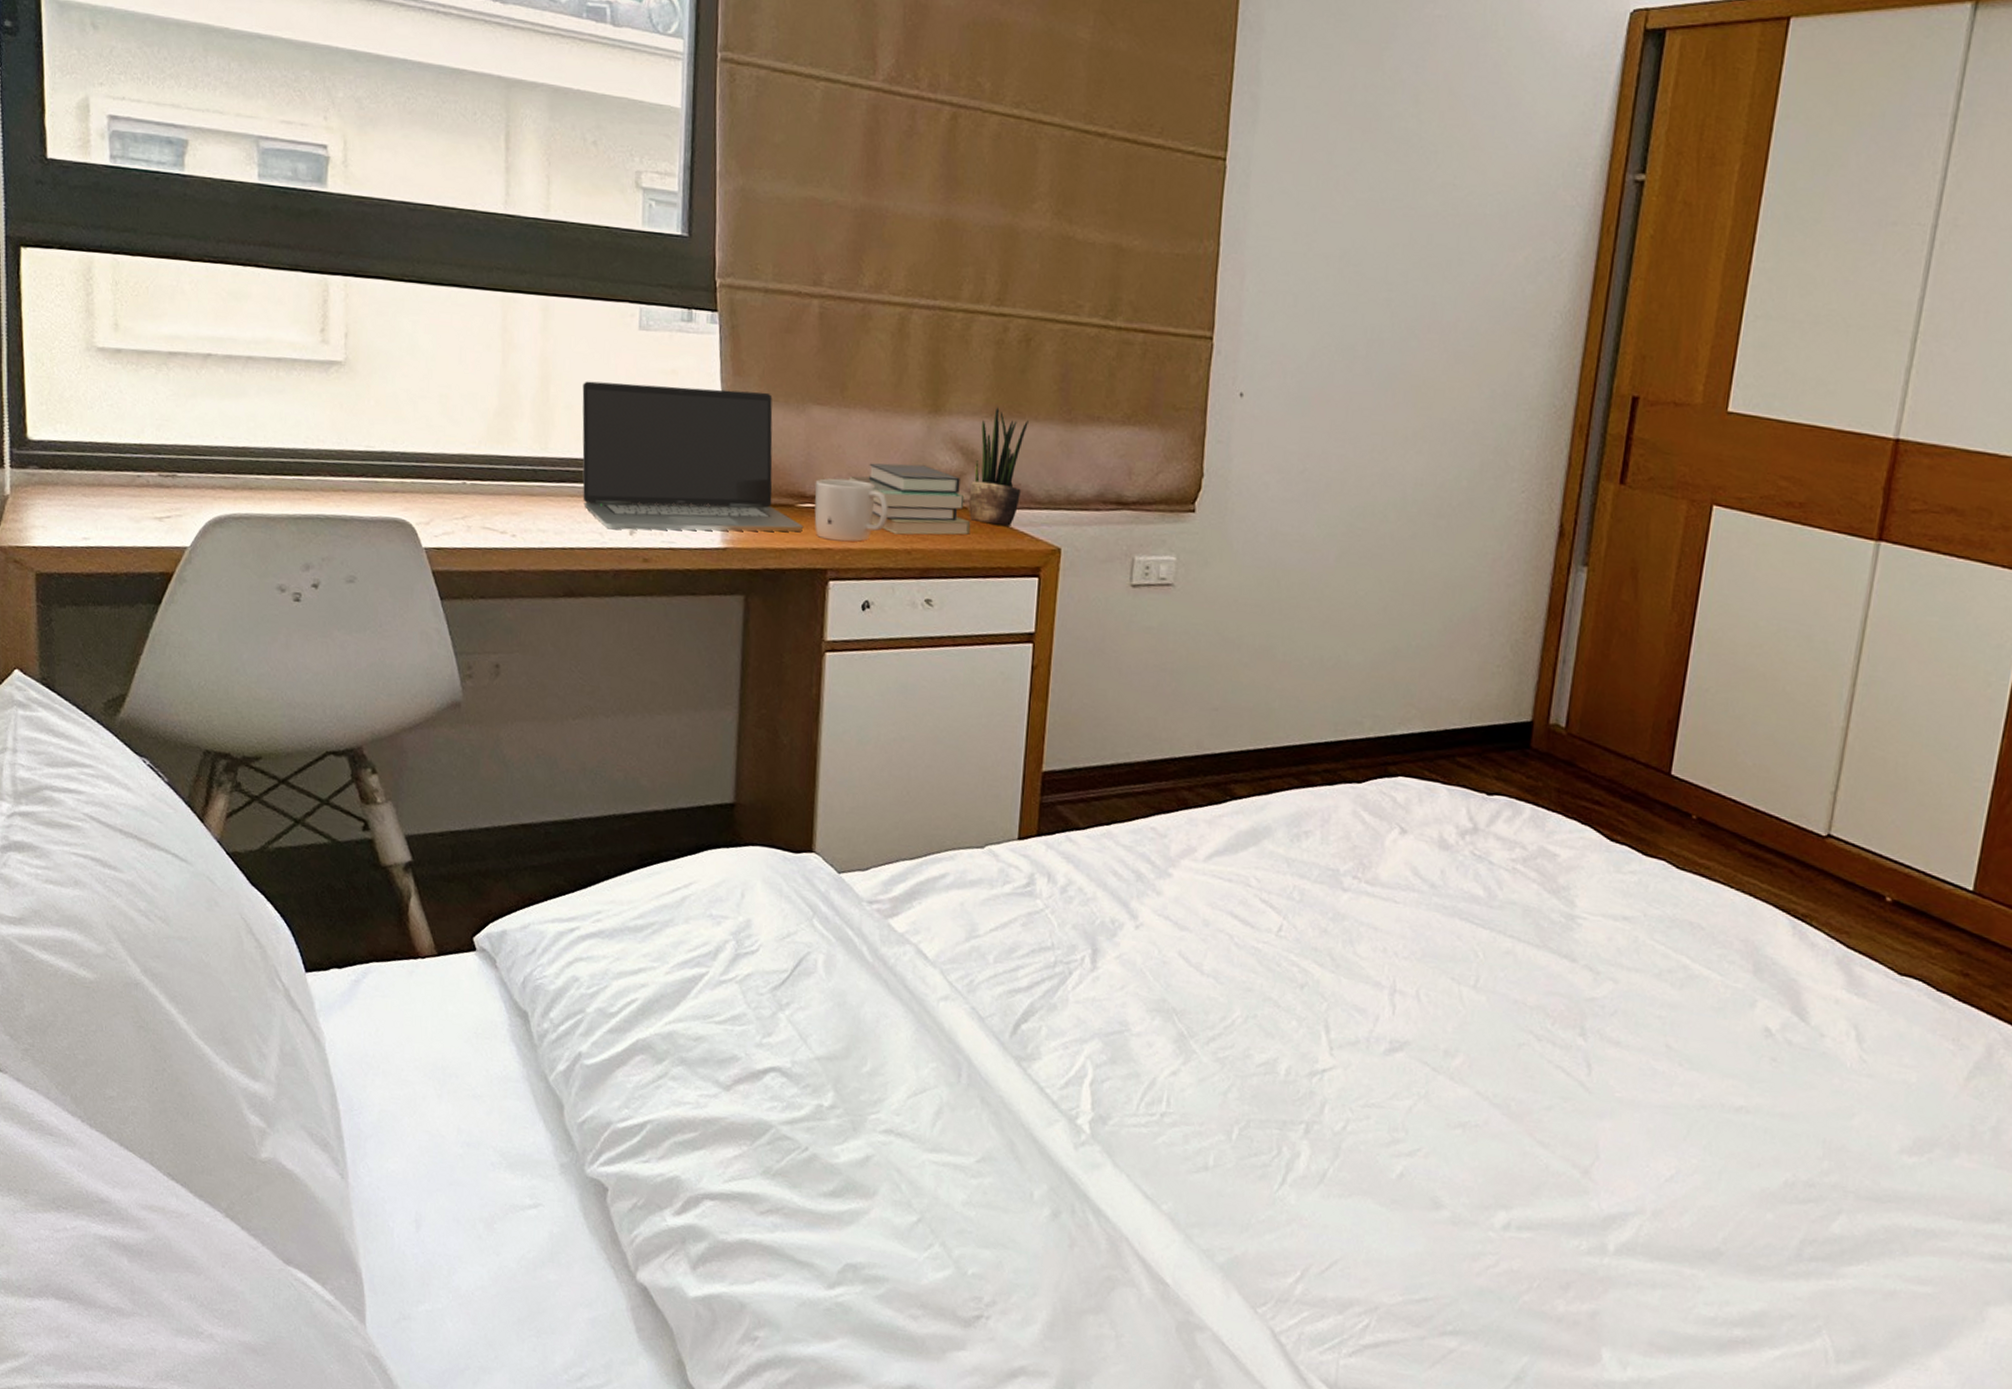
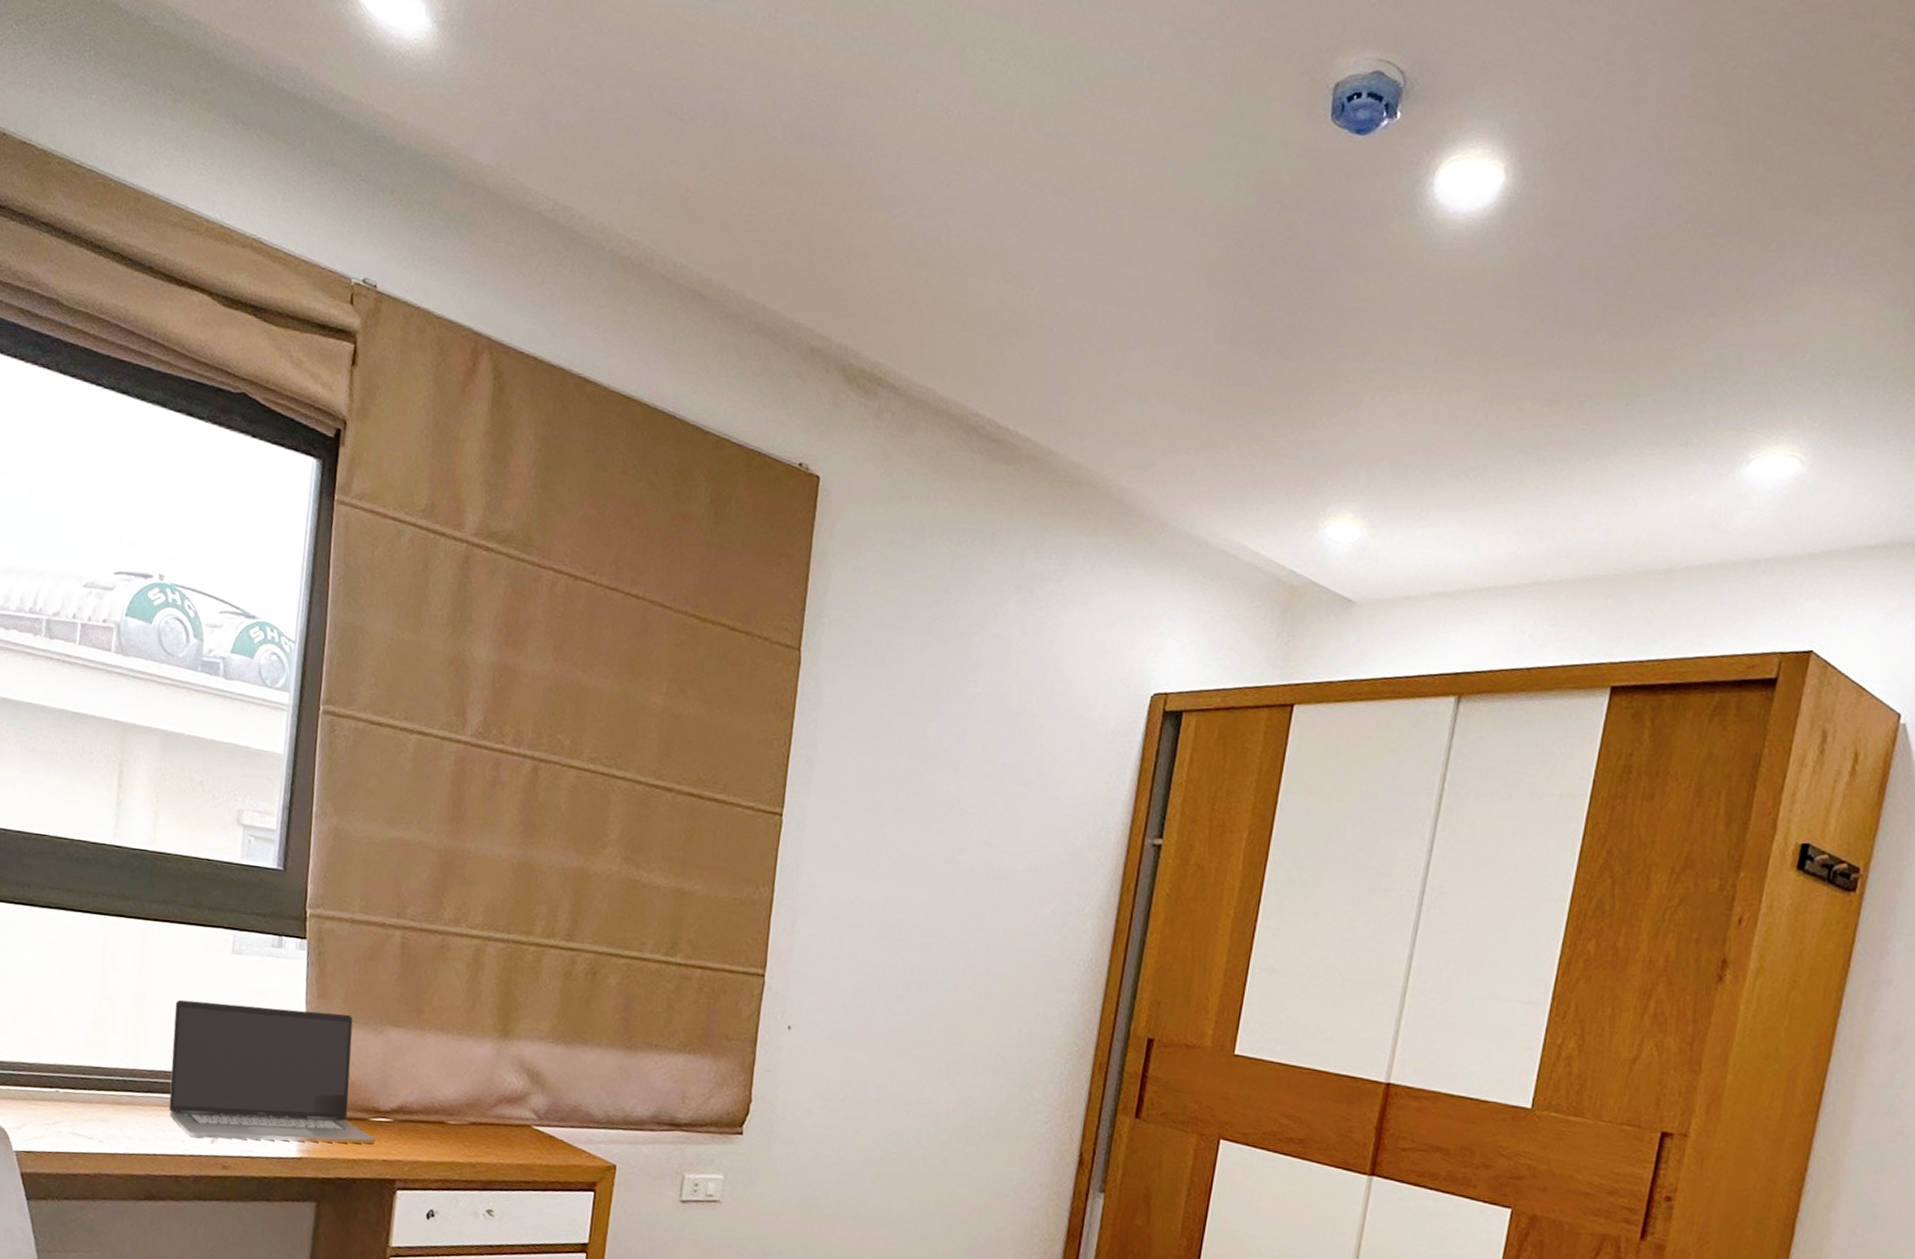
mug: present [814,478,888,542] -> none [386,1095,457,1155]
books: present [849,463,971,535] -> none [421,1082,533,1151]
potted plant: present [968,407,1029,527] -> none [531,1033,591,1145]

